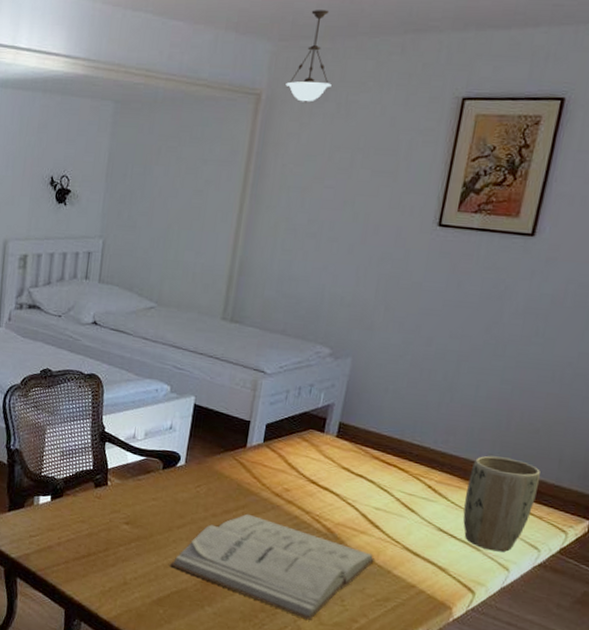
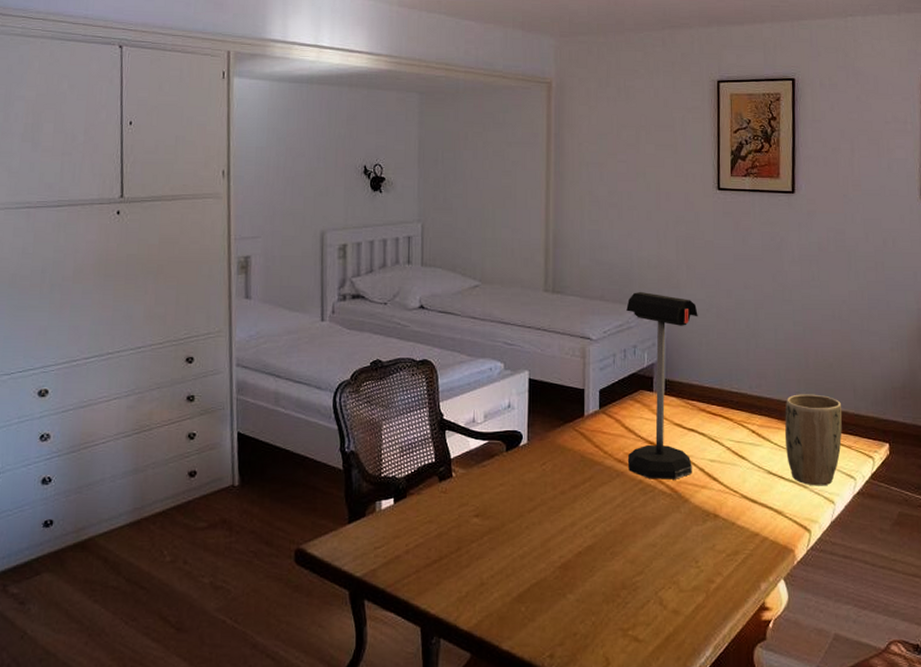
book: present [170,513,374,620] -> none [526,485,718,589]
pendant light: present [285,10,332,104] -> none [571,11,610,90]
desk lamp: none [285,329,389,521] -> present [626,292,698,479]

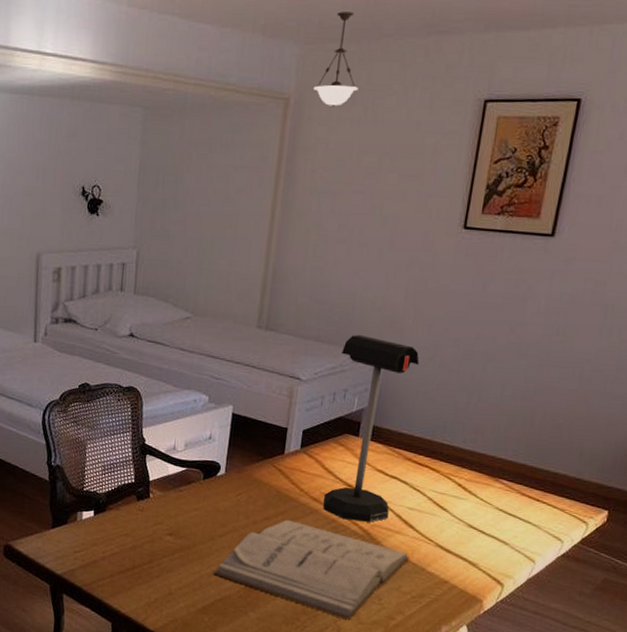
book: none [526,485,718,589] -> present [214,519,409,620]
pendant light: none [571,11,610,90] -> present [313,12,358,108]
plant pot: present [785,394,842,486] -> none [491,452,563,545]

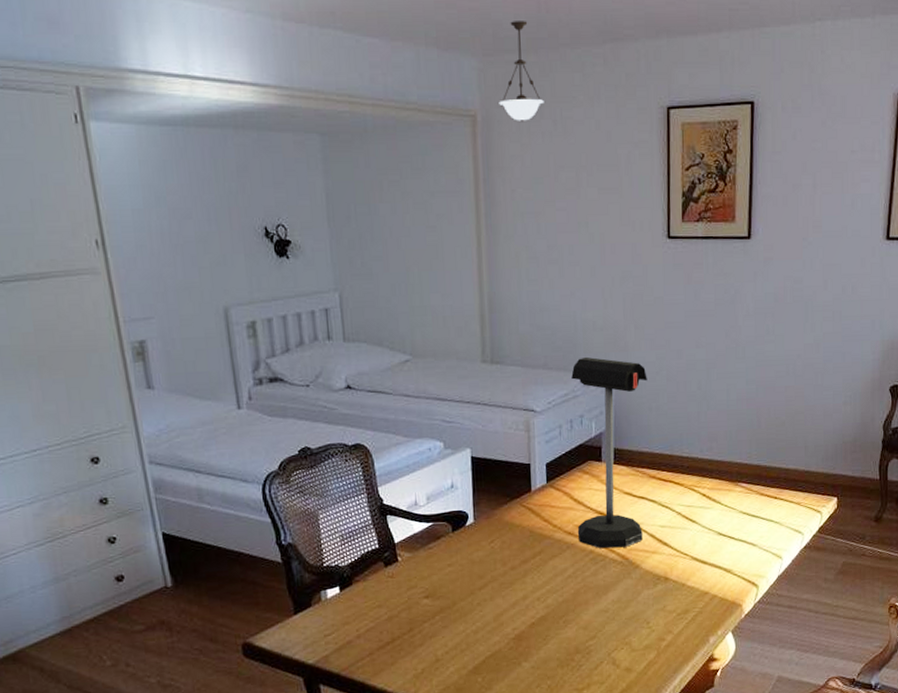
book: present [214,519,409,620] -> none [479,558,669,650]

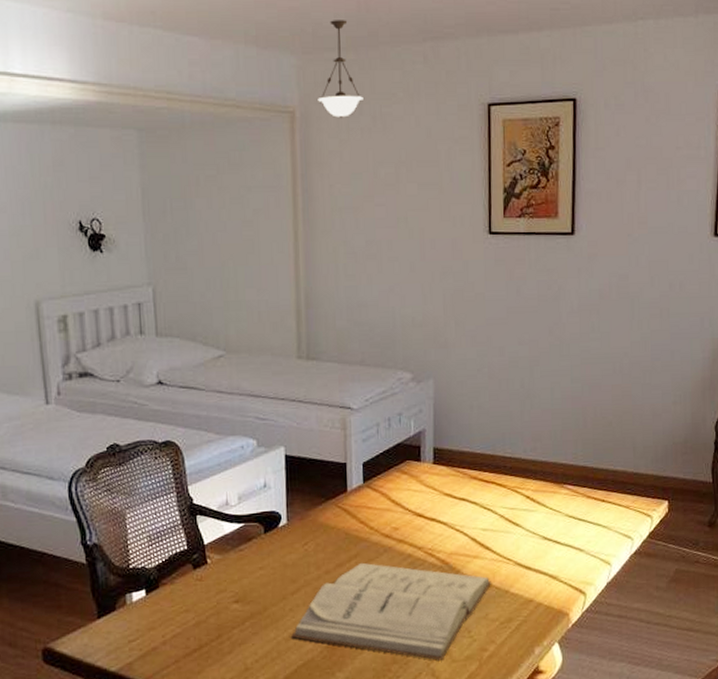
book: none [479,558,669,650] -> present [291,562,491,661]
desk lamp: present [571,357,647,549] -> none [389,354,468,552]

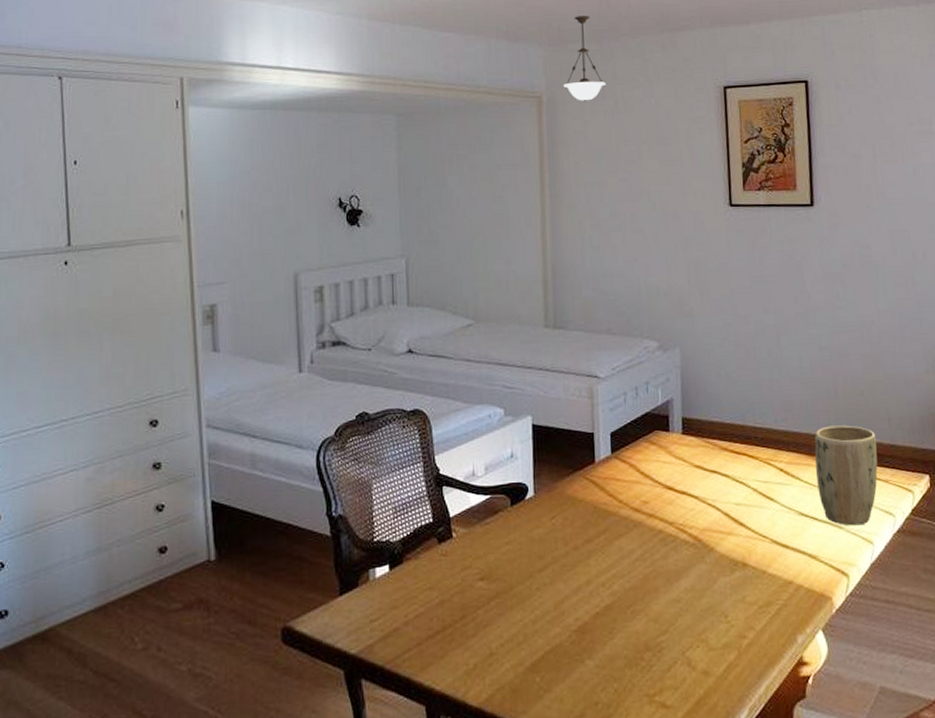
book: present [291,562,491,661] -> none [538,538,747,648]
plant pot: none [561,454,621,549] -> present [814,425,878,526]

